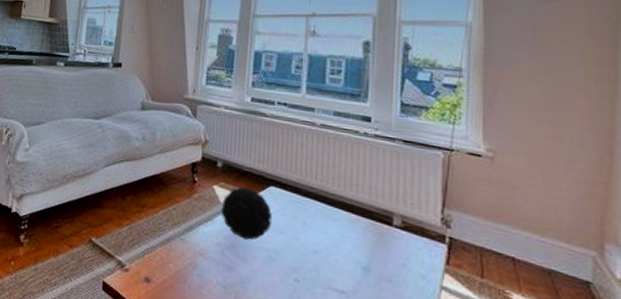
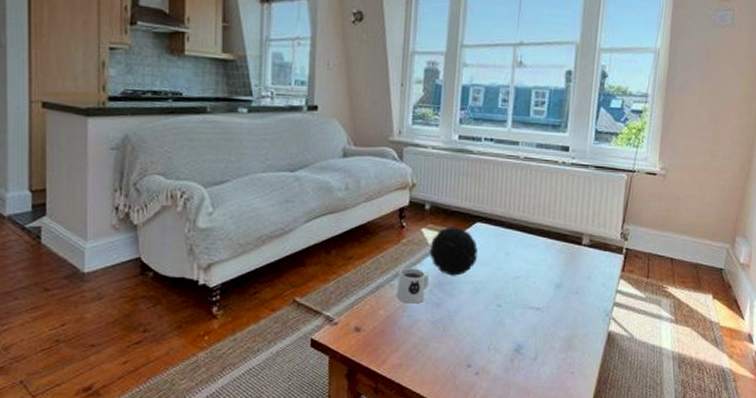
mug: none [187,223,220,263] -> present [397,268,429,304]

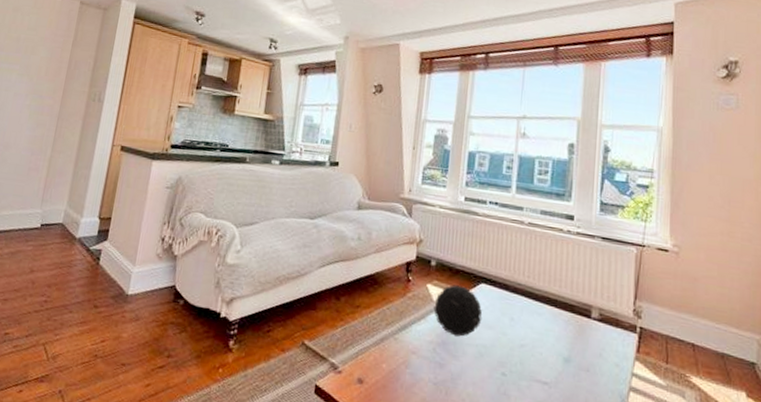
mug: present [397,268,429,304] -> none [400,322,433,361]

